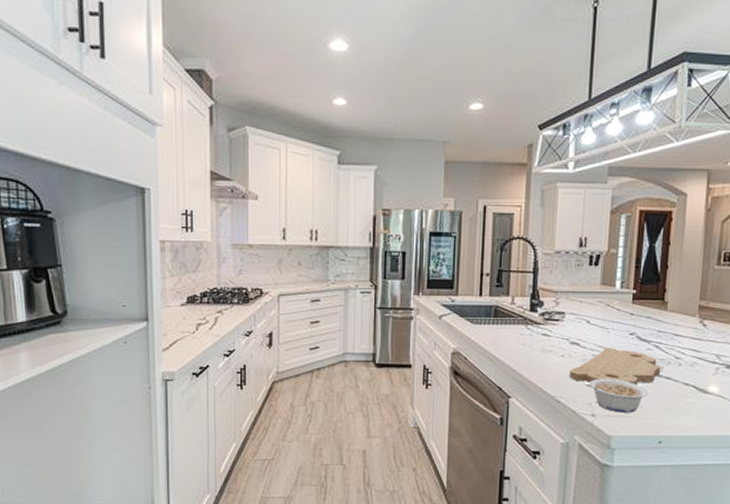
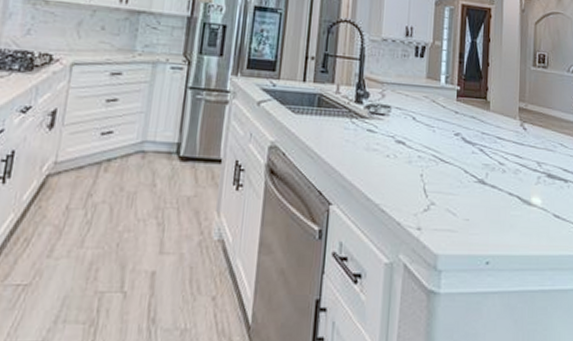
cutting board: present [570,348,660,386] -> none [395,149,485,194]
legume: present [585,378,648,413] -> none [411,184,474,226]

